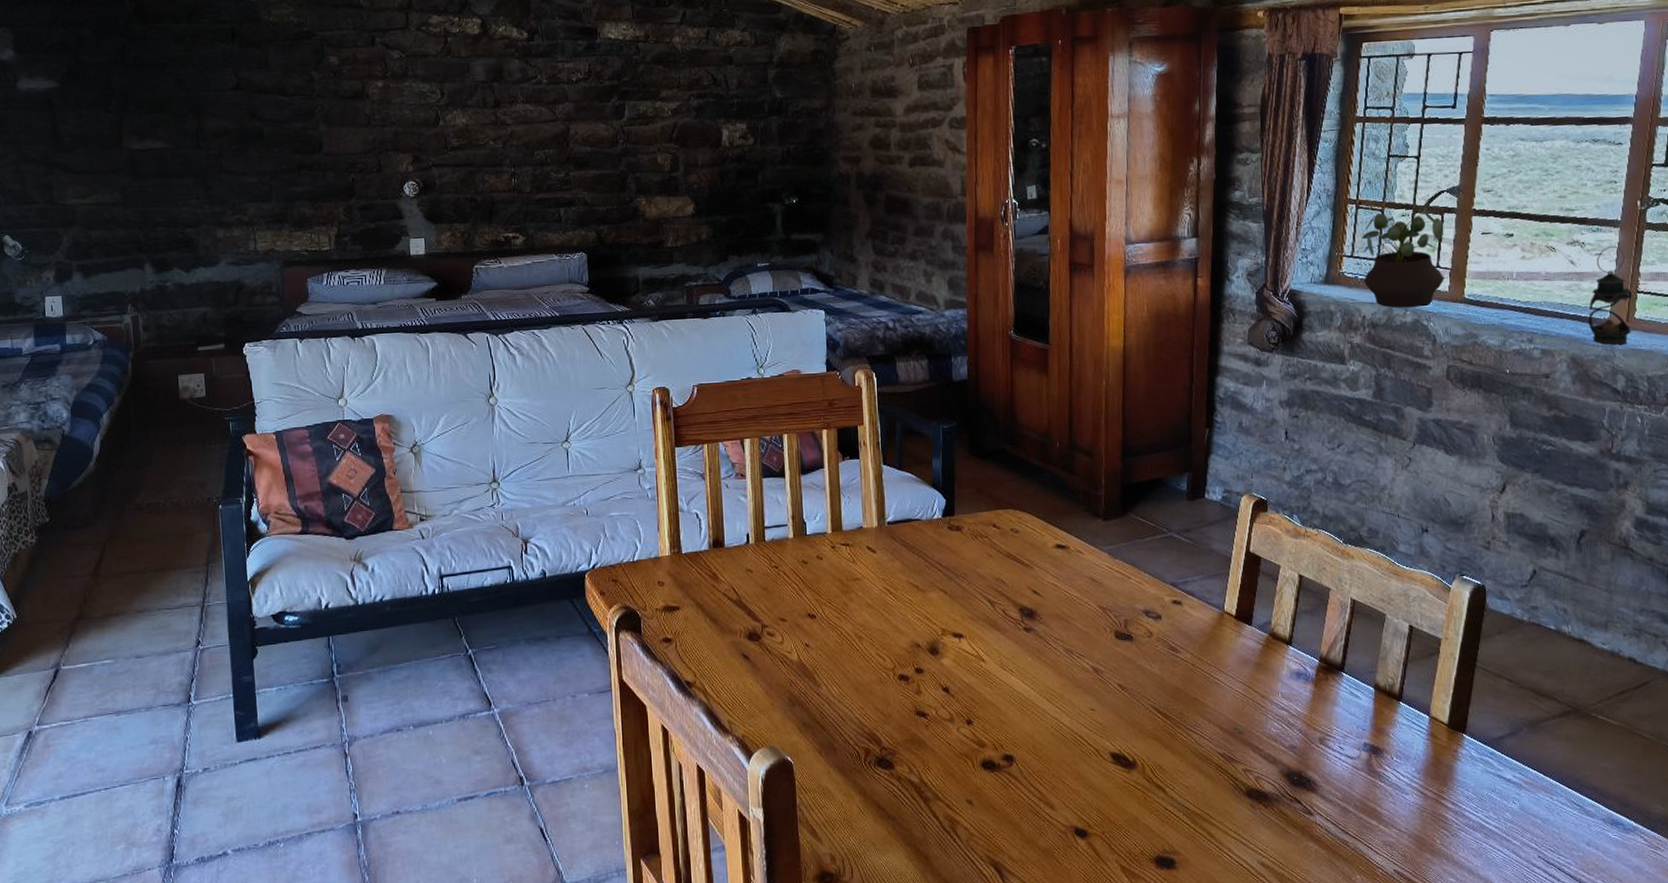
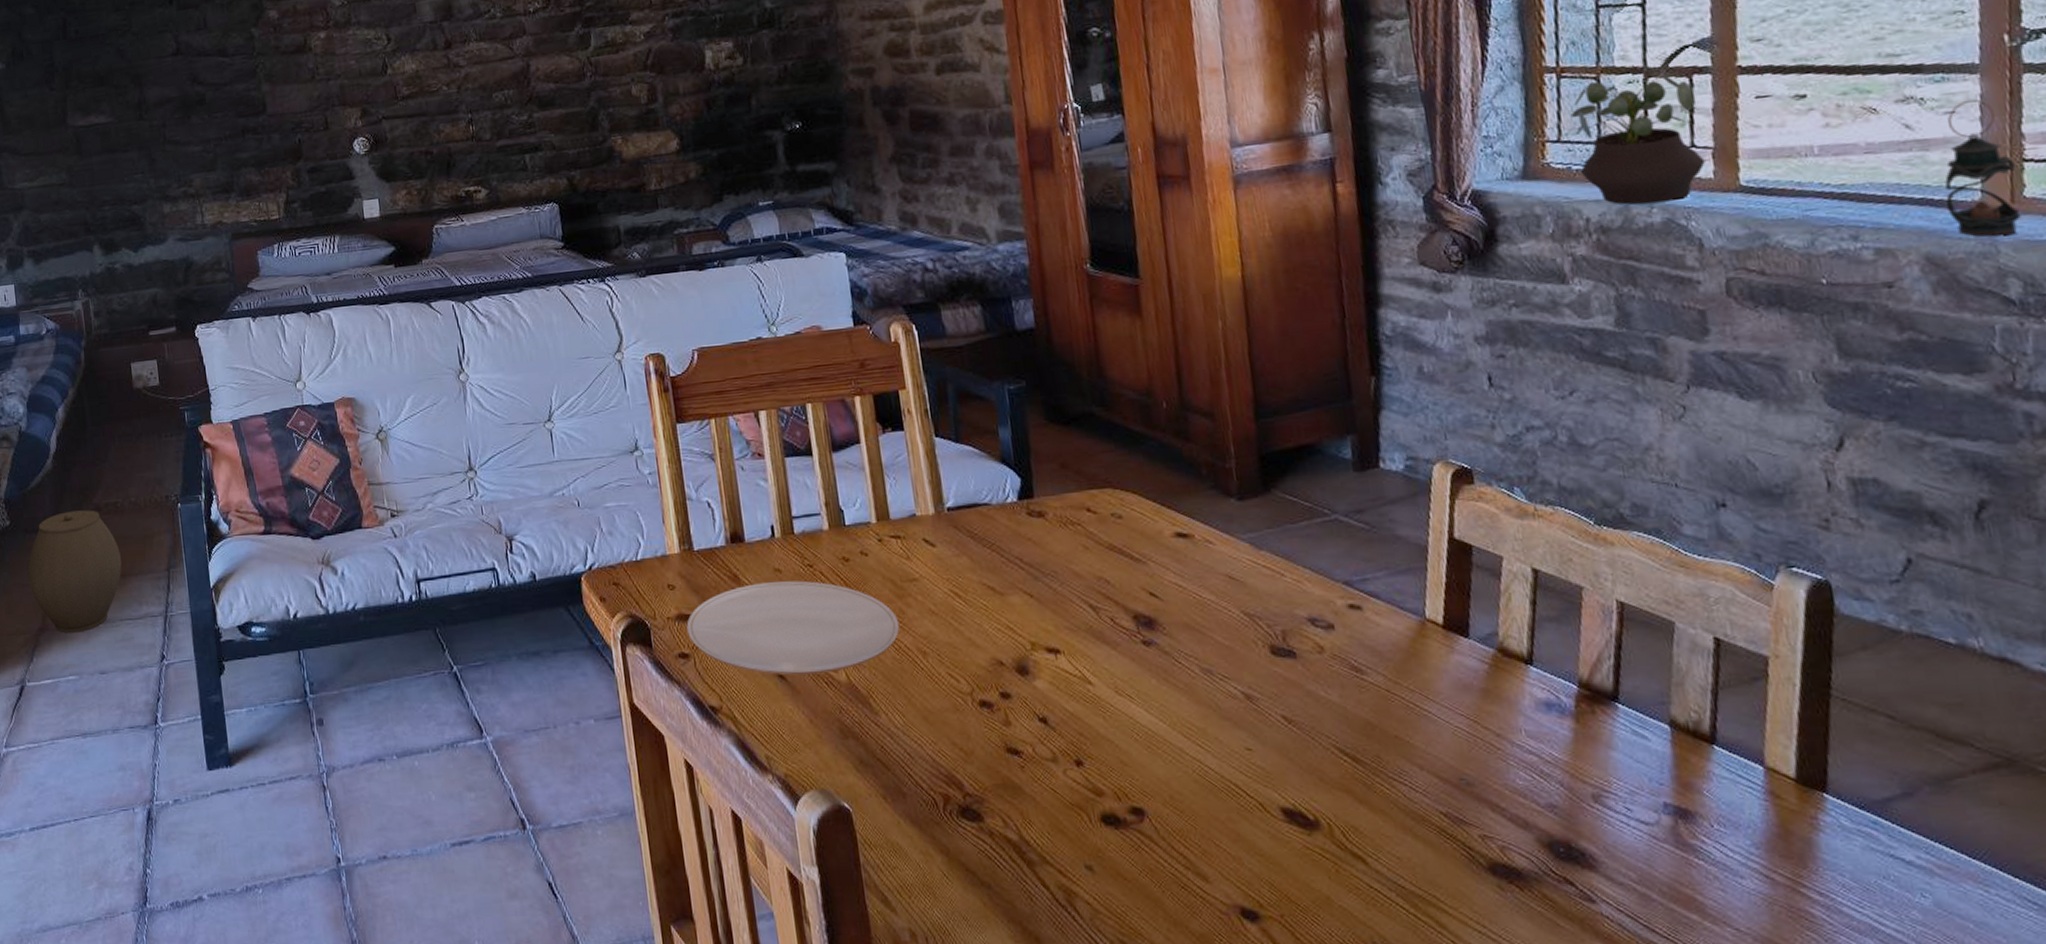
woven basket: none [65,509,161,622] -> present [27,510,122,633]
plate: none [671,579,843,656] -> present [686,580,900,676]

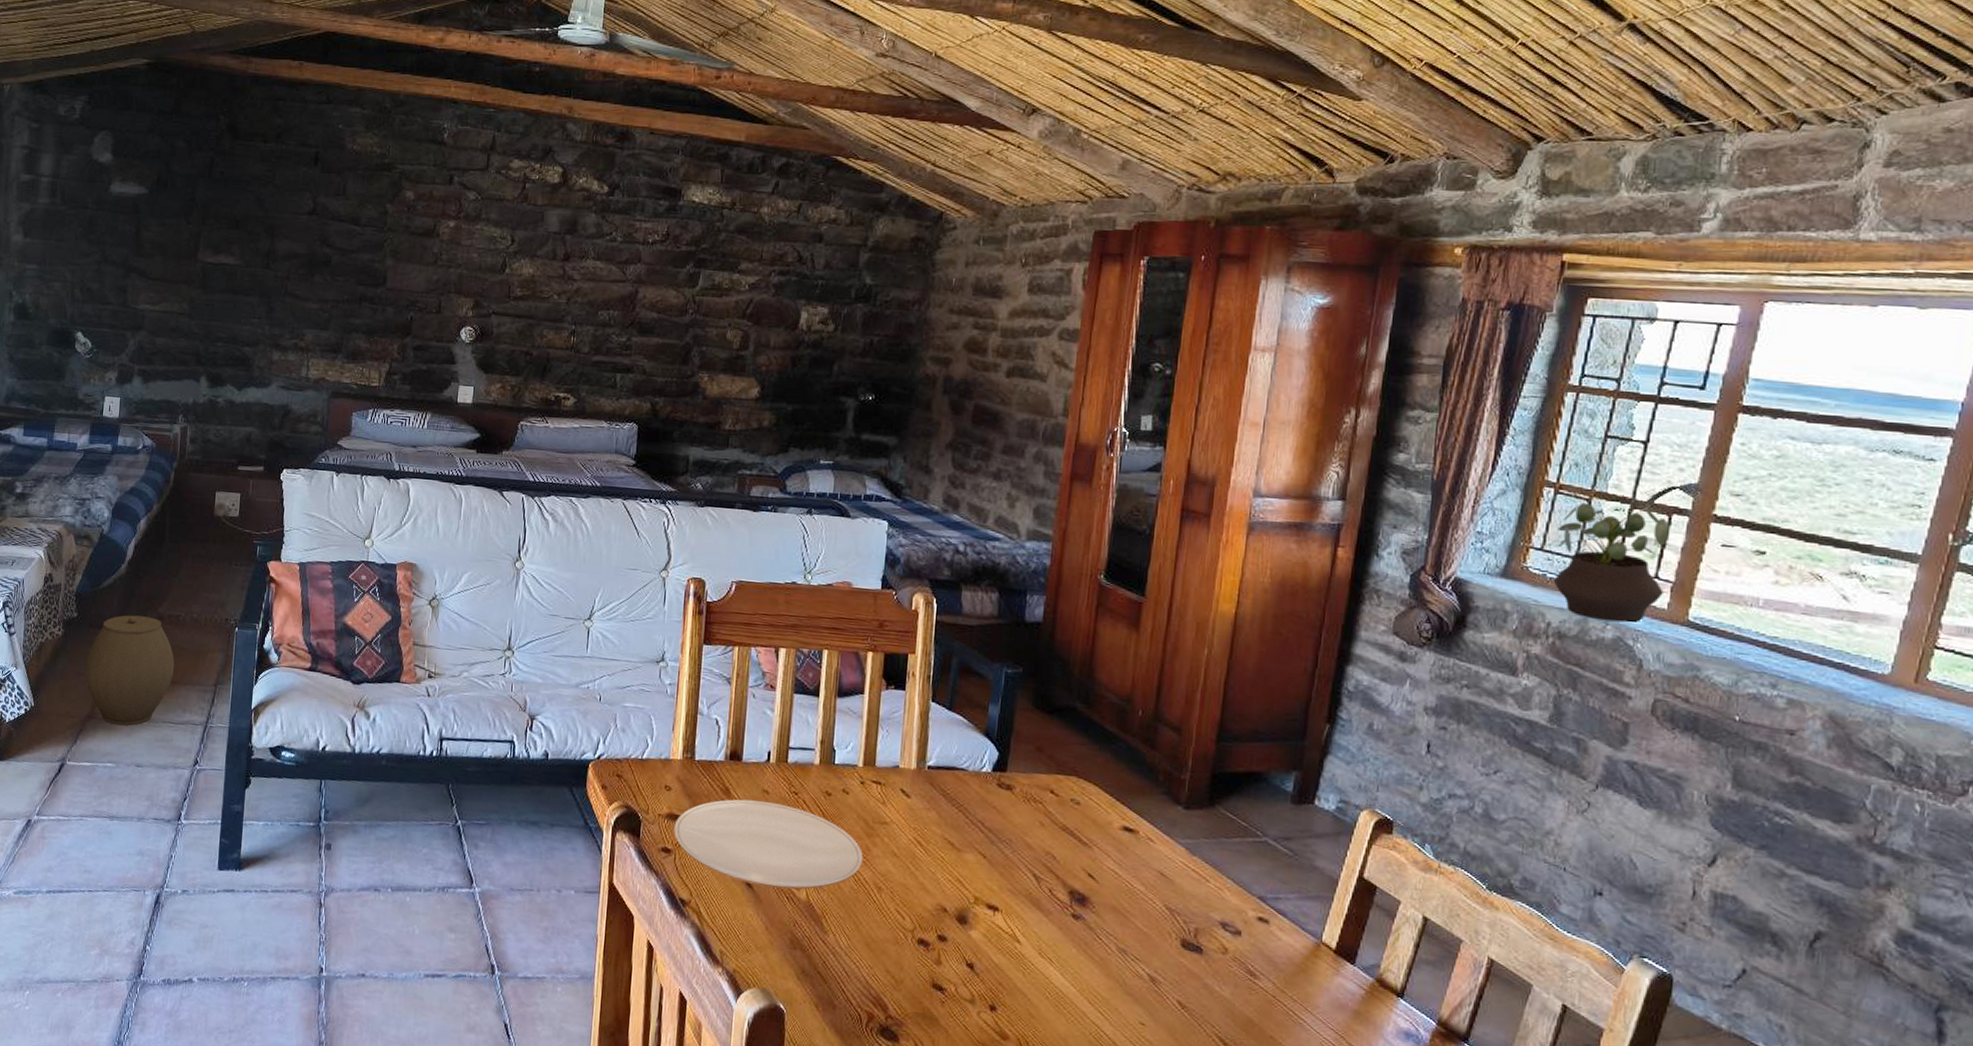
lantern: present [1945,98,2021,238] -> none [1858,584,1928,710]

